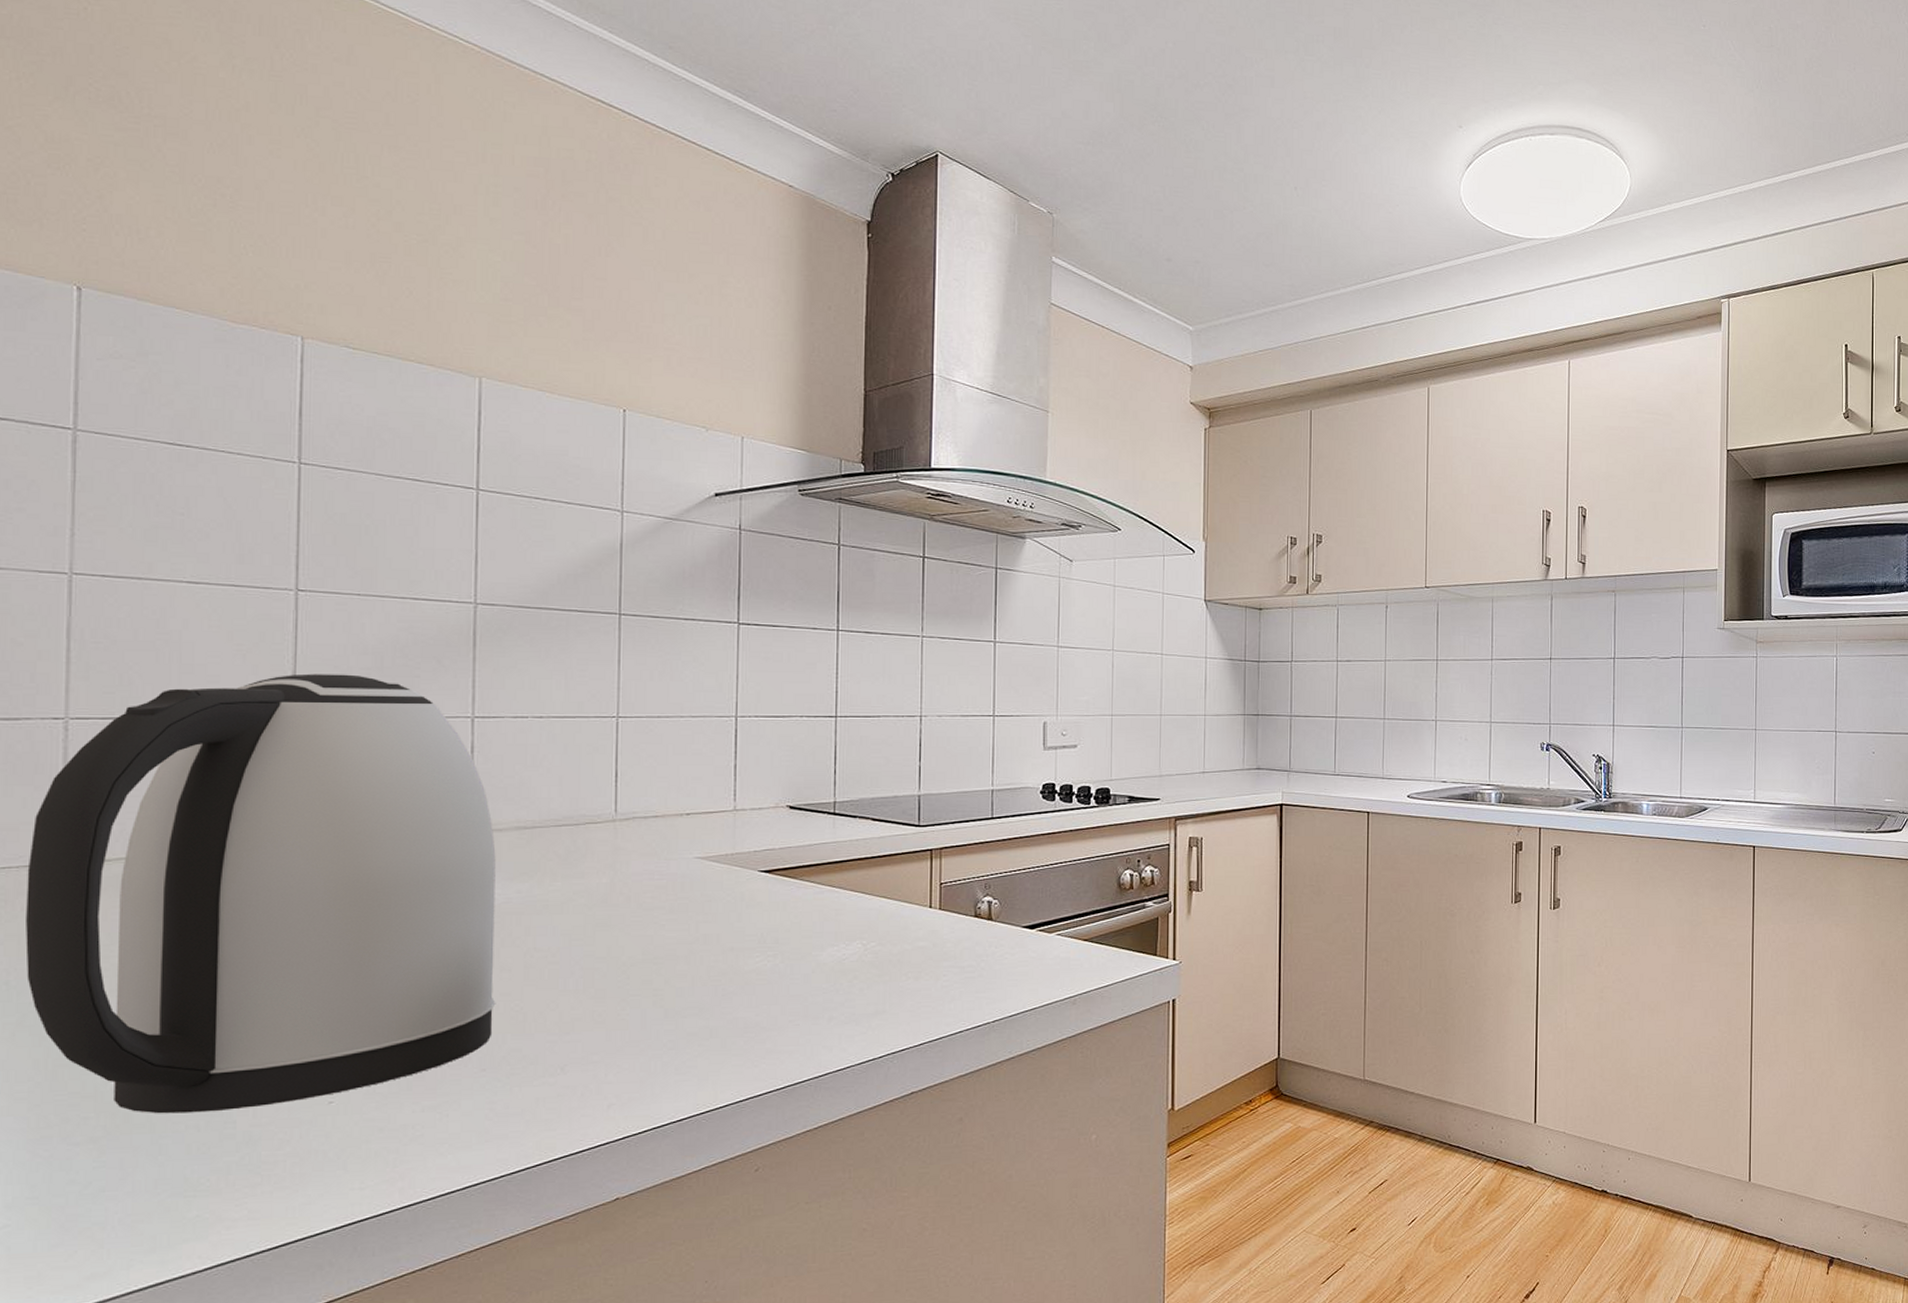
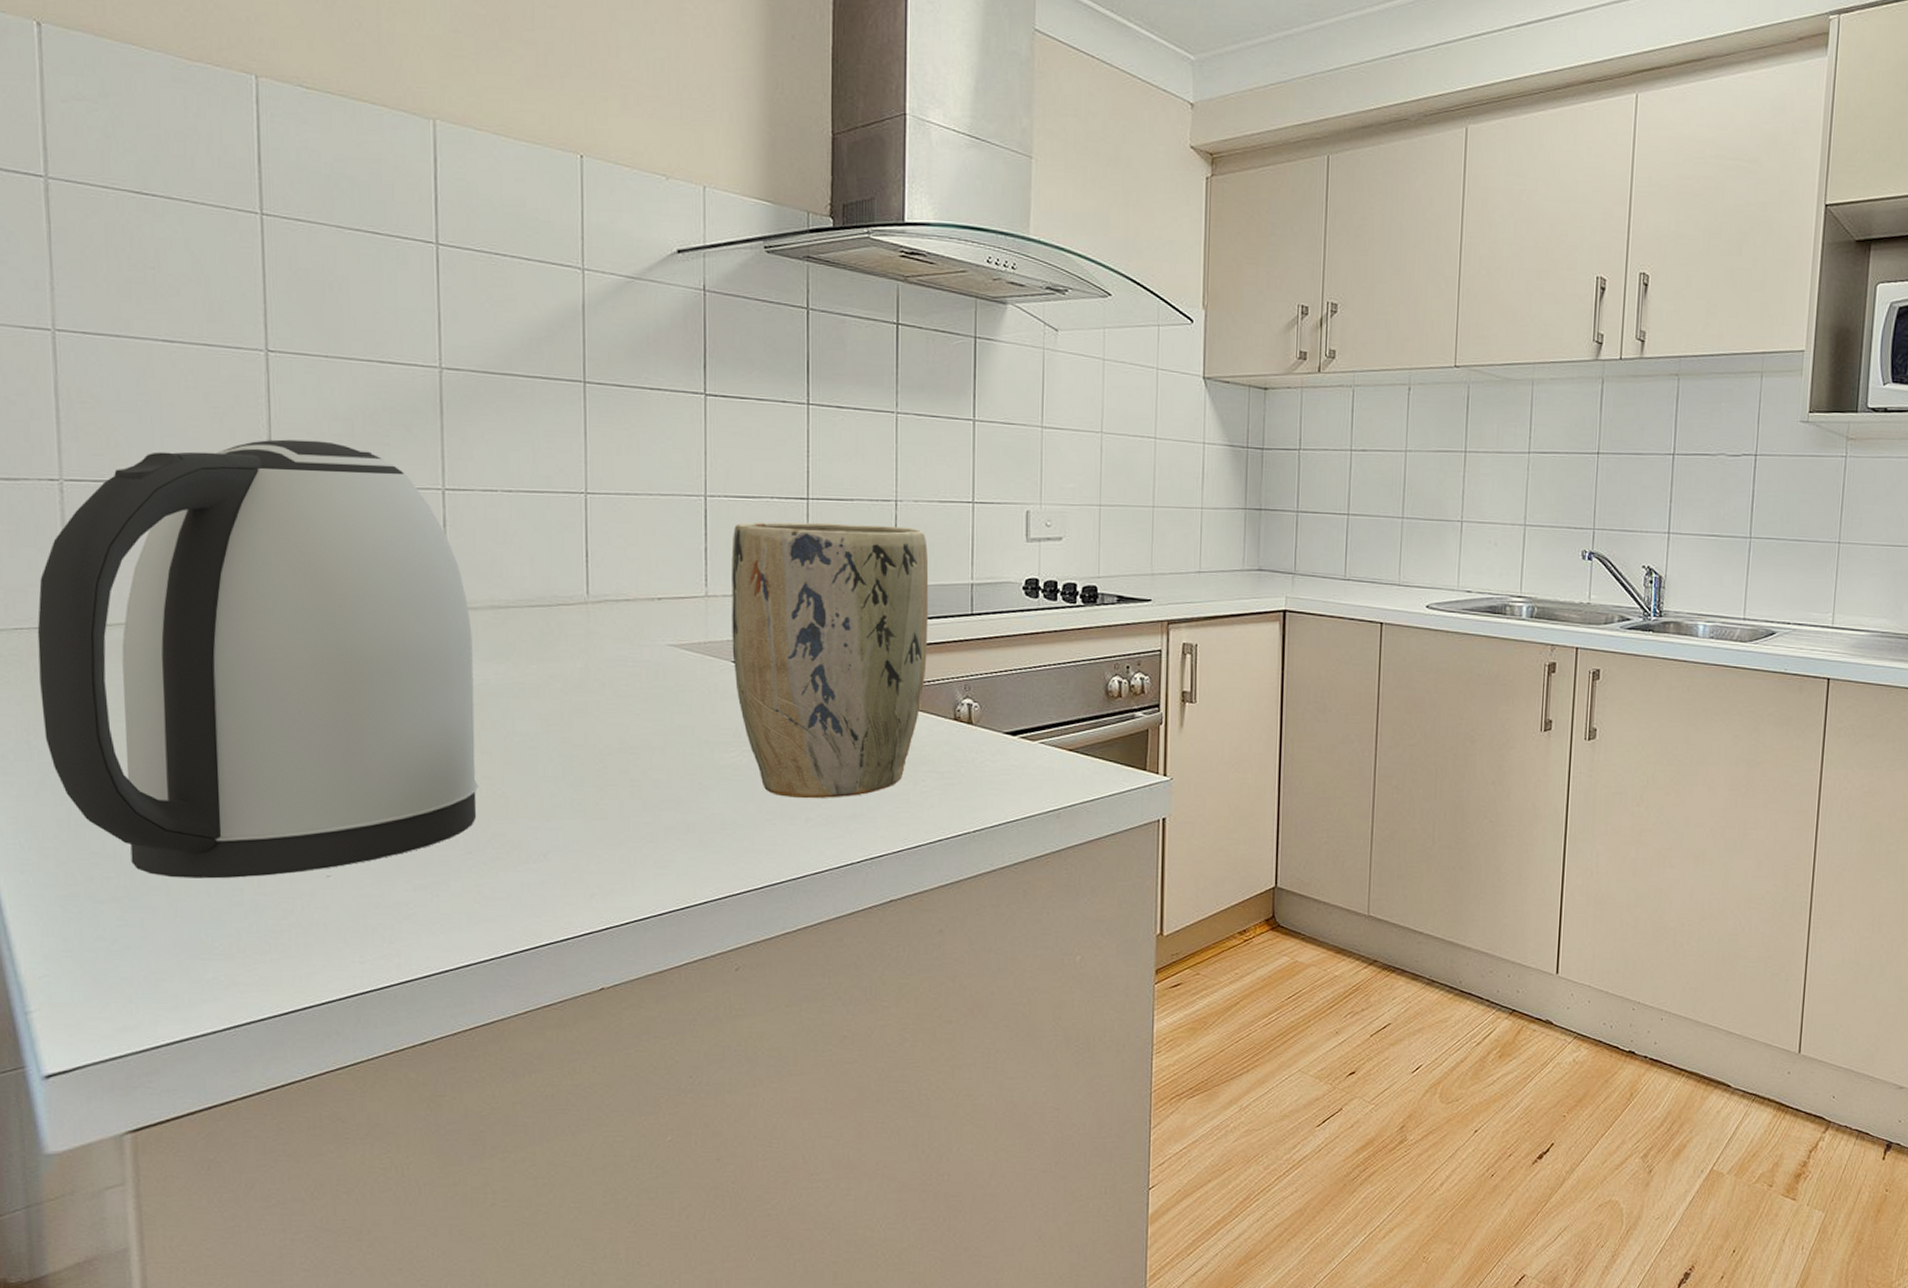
plant pot: none [759,738,951,998] -> present [731,521,929,798]

